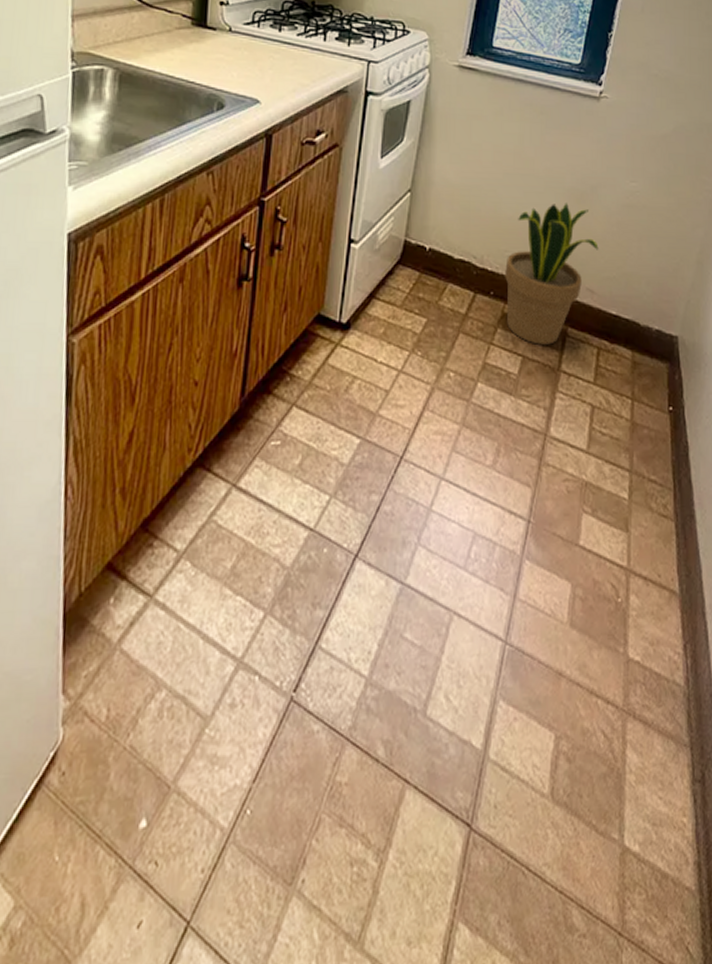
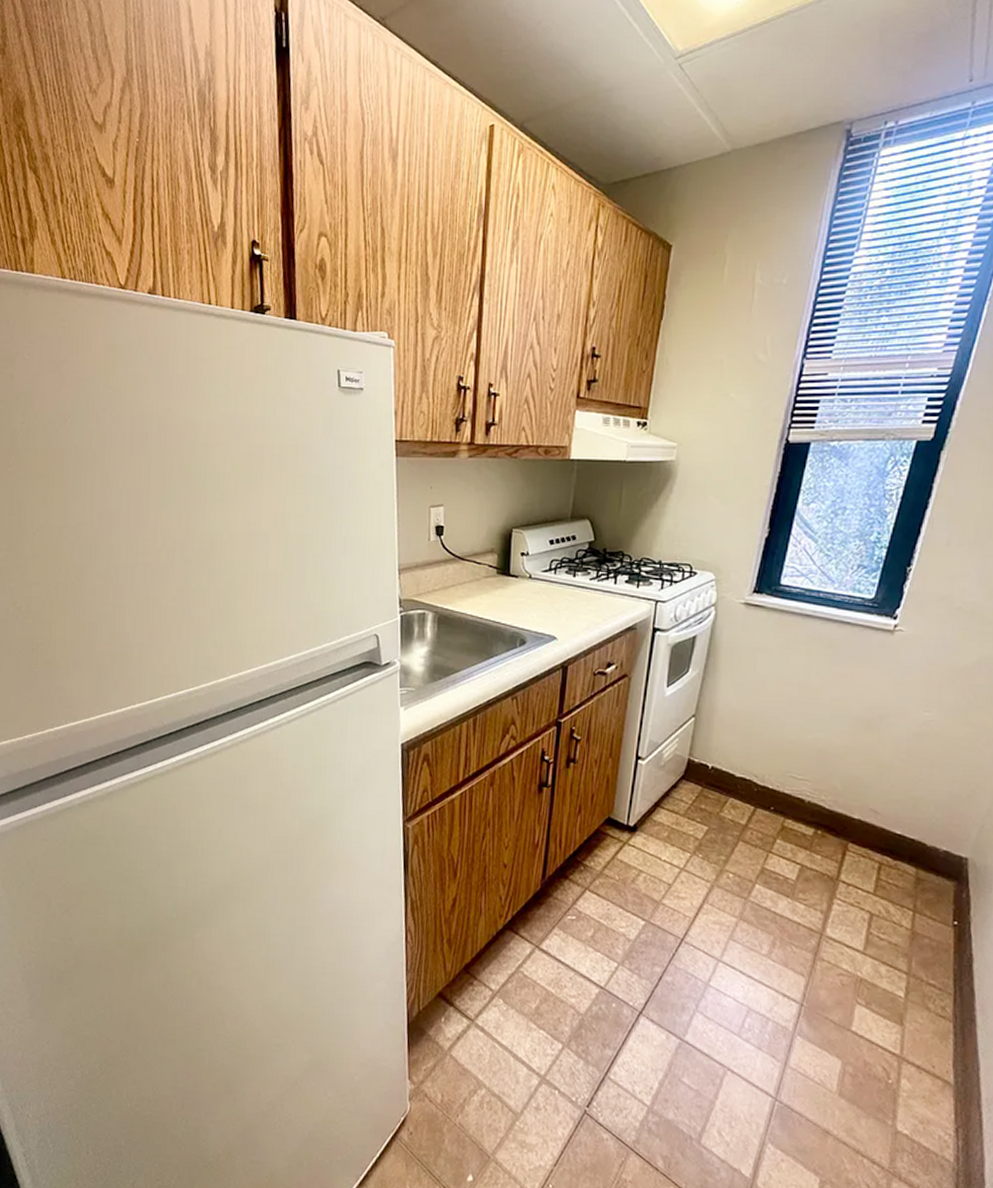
potted plant: present [504,203,599,345] -> none [784,730,885,857]

